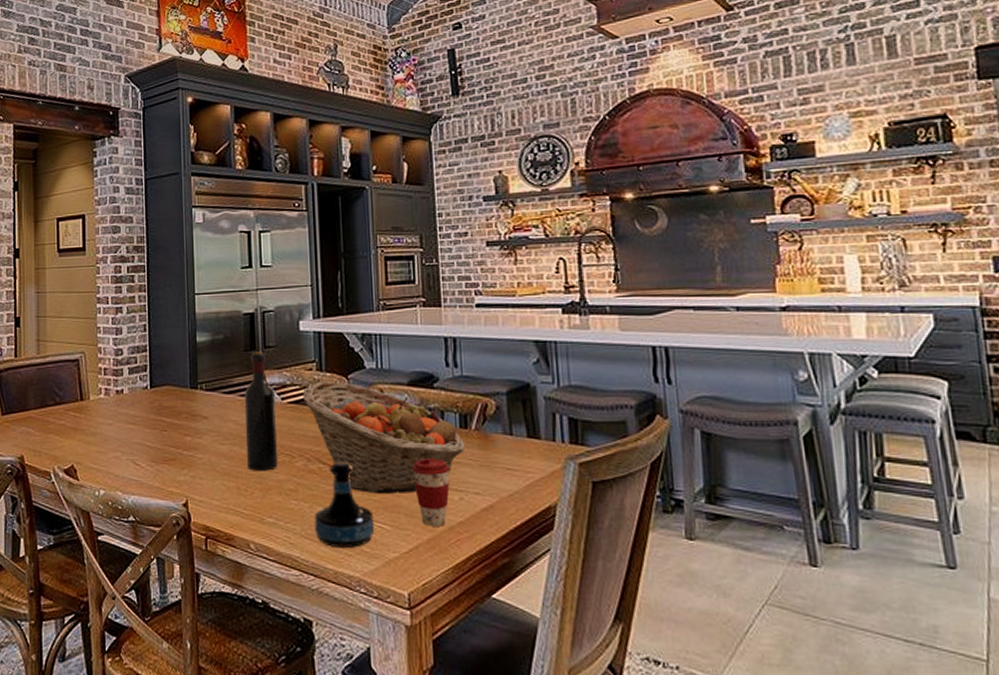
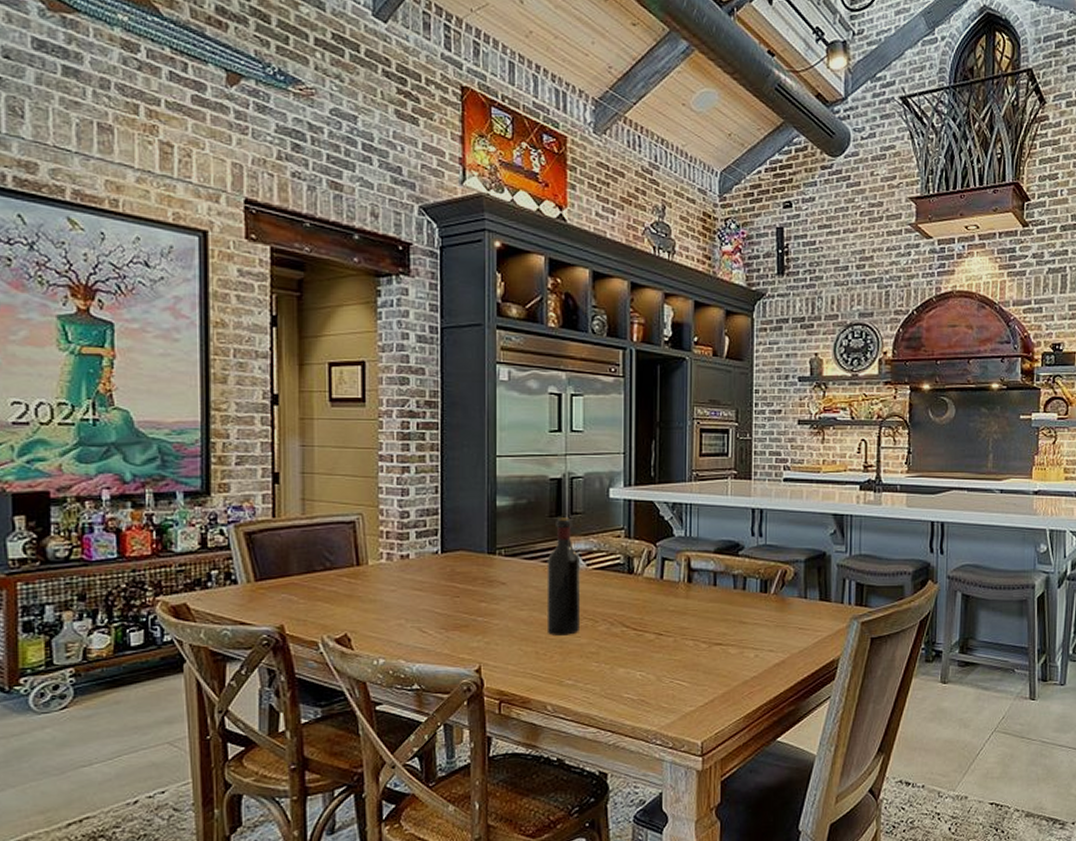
fruit basket: present [303,381,464,495] -> none [609,548,763,655]
tequila bottle: present [314,461,375,548] -> none [614,624,674,705]
coffee cup: present [412,458,450,526] -> none [713,620,748,681]

